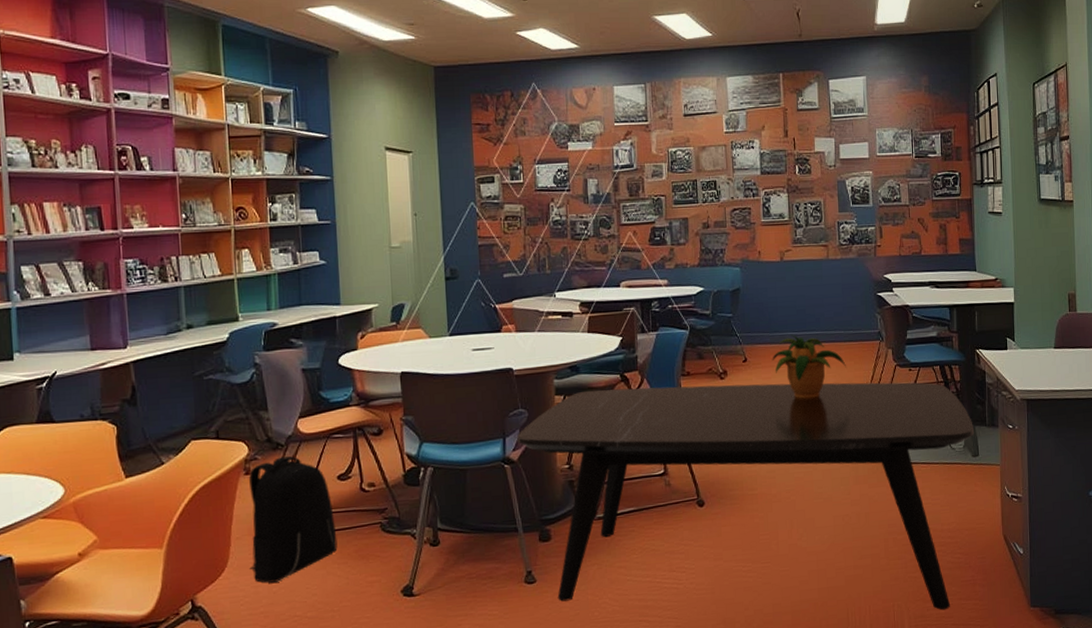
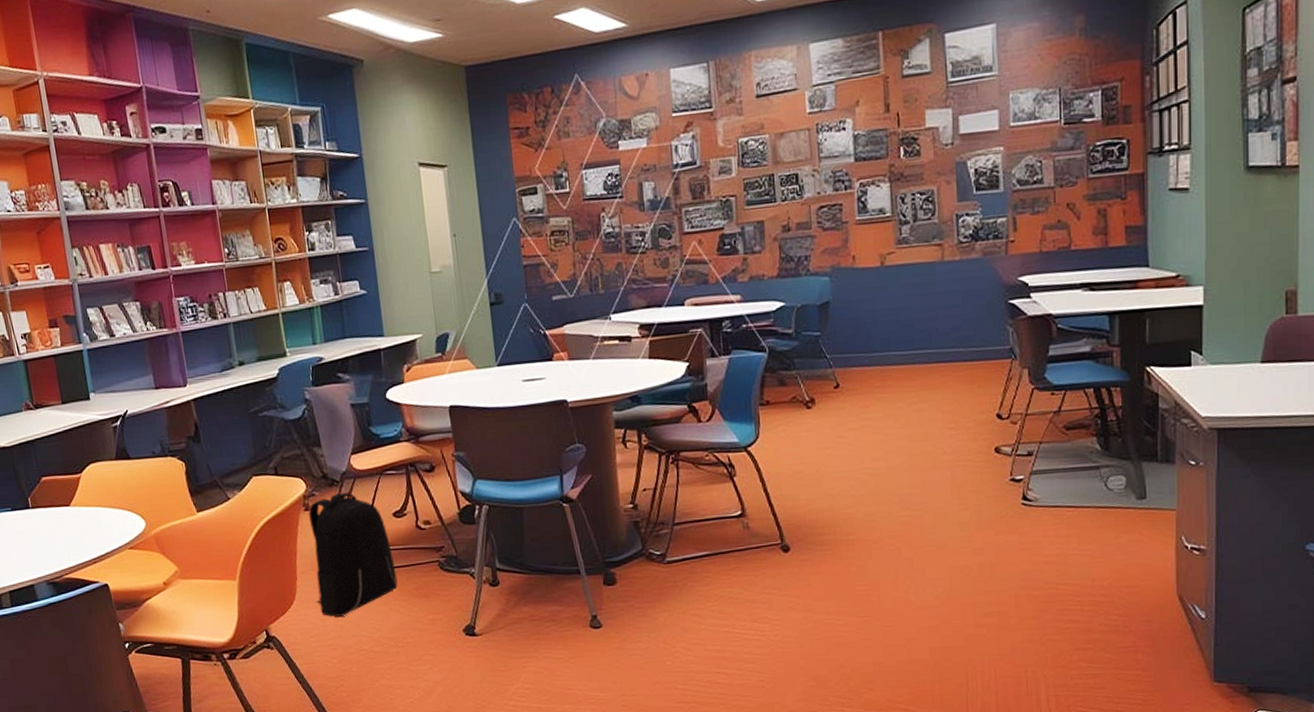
dining table: present [517,382,974,610] -> none [575,409,1140,680]
potted plant: present [772,334,846,399] -> none [870,354,967,430]

